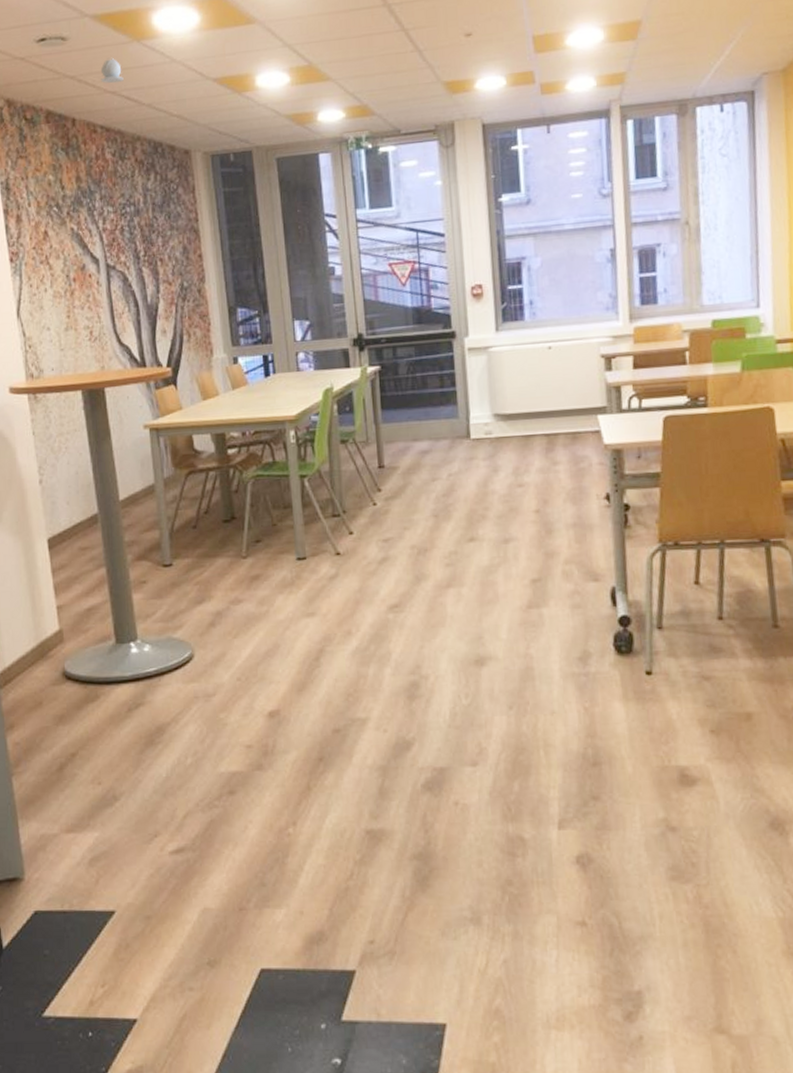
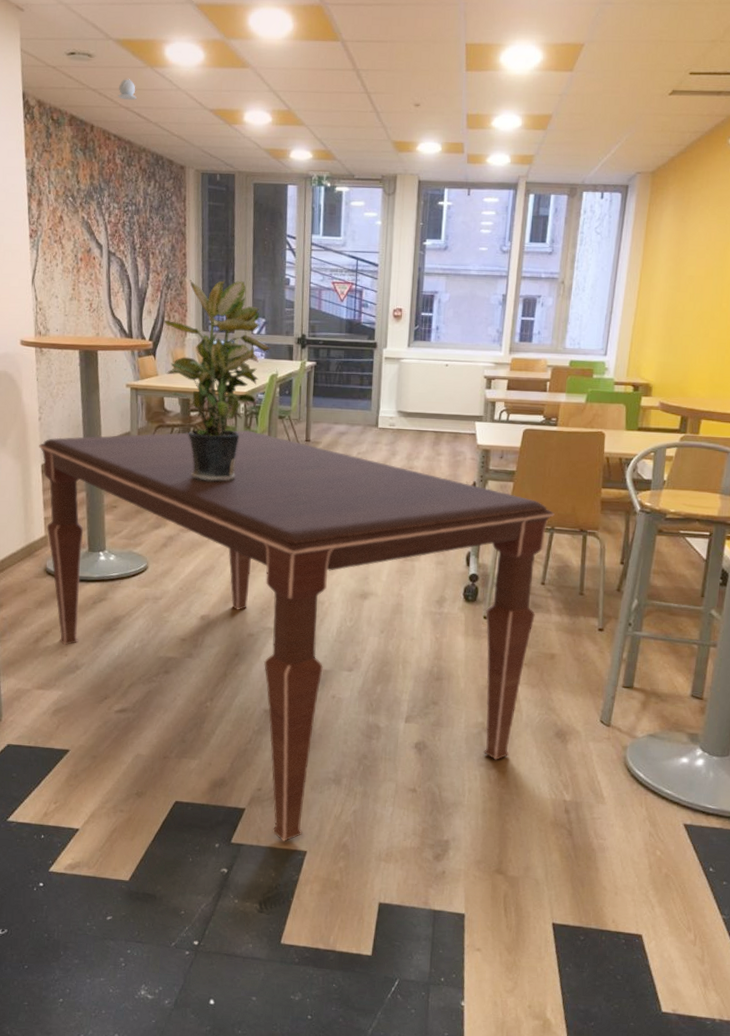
dining table: none [42,462,722,1014] -> present [39,429,555,842]
potted plant: none [182,277,321,536] -> present [163,280,271,483]

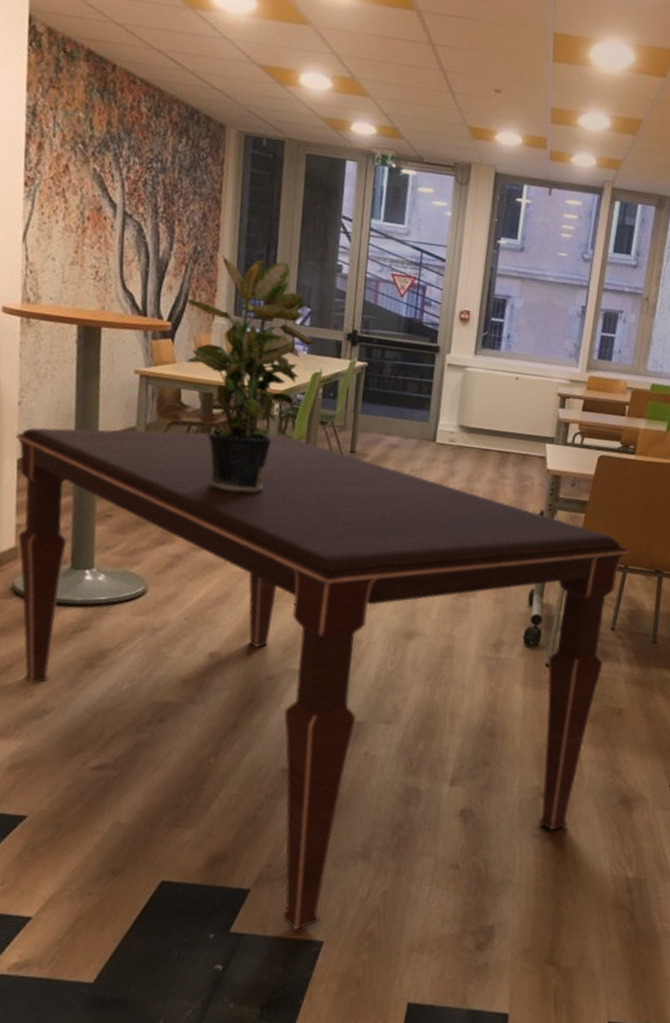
security camera: present [118,78,137,101] -> none [148,16,172,44]

